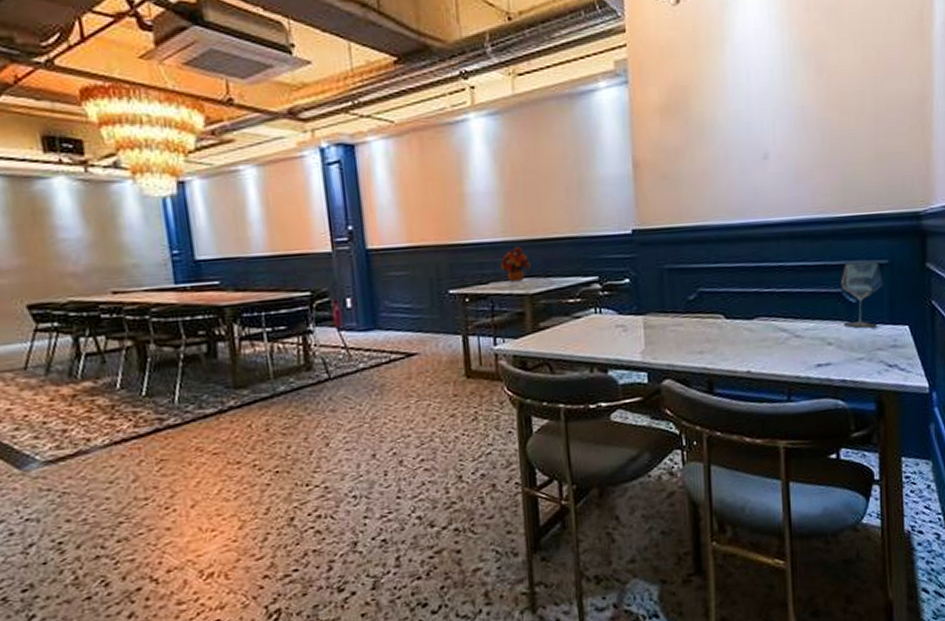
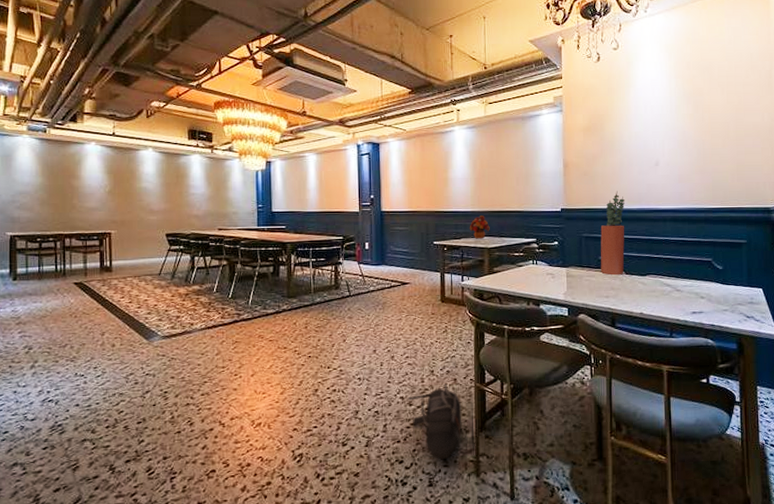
backpack: none [427,492,508,597] -> present [408,383,462,460]
vase: none [689,199,724,322] -> present [600,191,625,276]
wine glass: present [840,261,883,329] -> none [710,240,743,289]

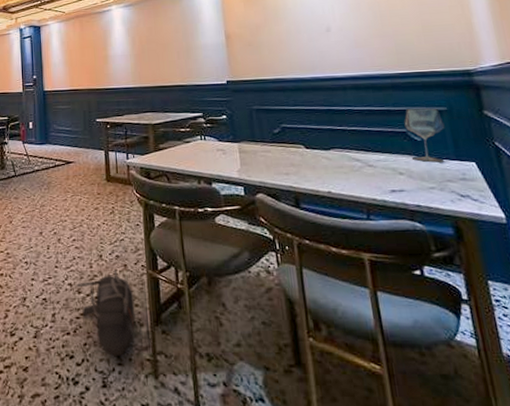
flower arrangement: present [469,215,490,239] -> none [131,91,153,115]
vase: present [600,191,625,276] -> none [272,60,304,150]
wine glass: none [710,240,743,289] -> present [404,108,445,163]

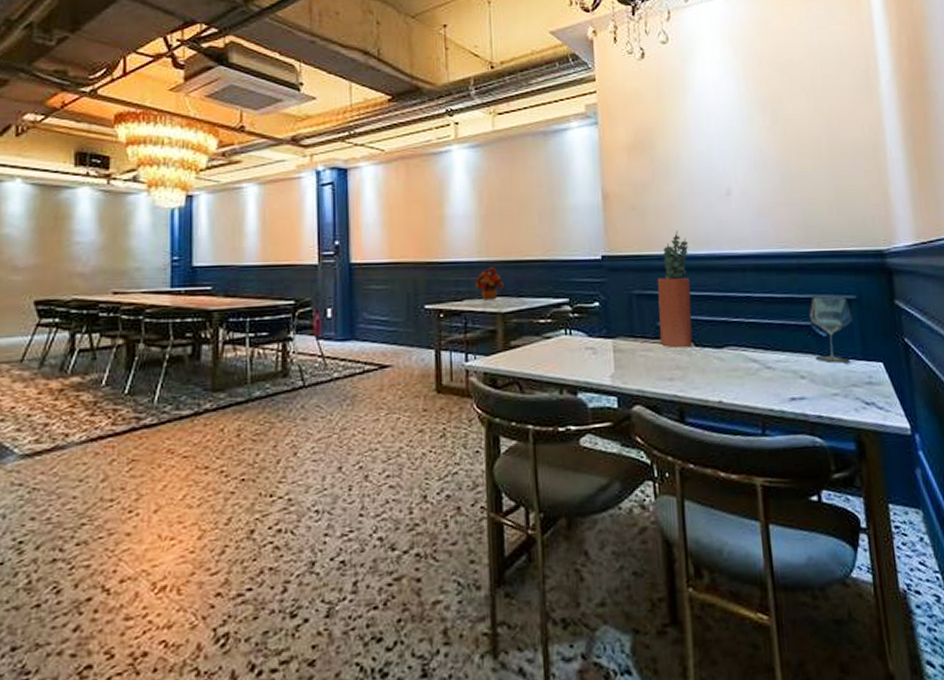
backpack: present [76,270,136,357] -> none [389,514,471,635]
flower arrangement: none [131,91,153,115] -> present [474,267,504,301]
vase: none [272,60,304,150] -> present [657,230,693,349]

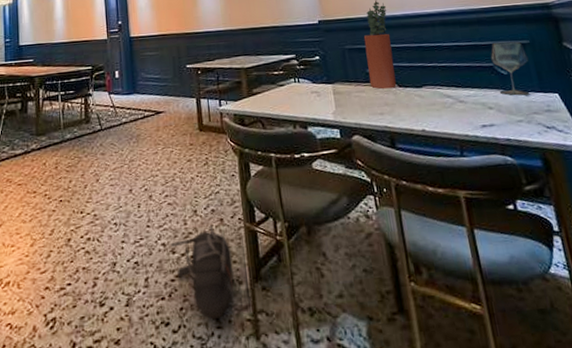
backpack: none [389,514,471,635] -> present [170,225,235,320]
flower arrangement: present [474,267,504,301] -> none [222,34,245,60]

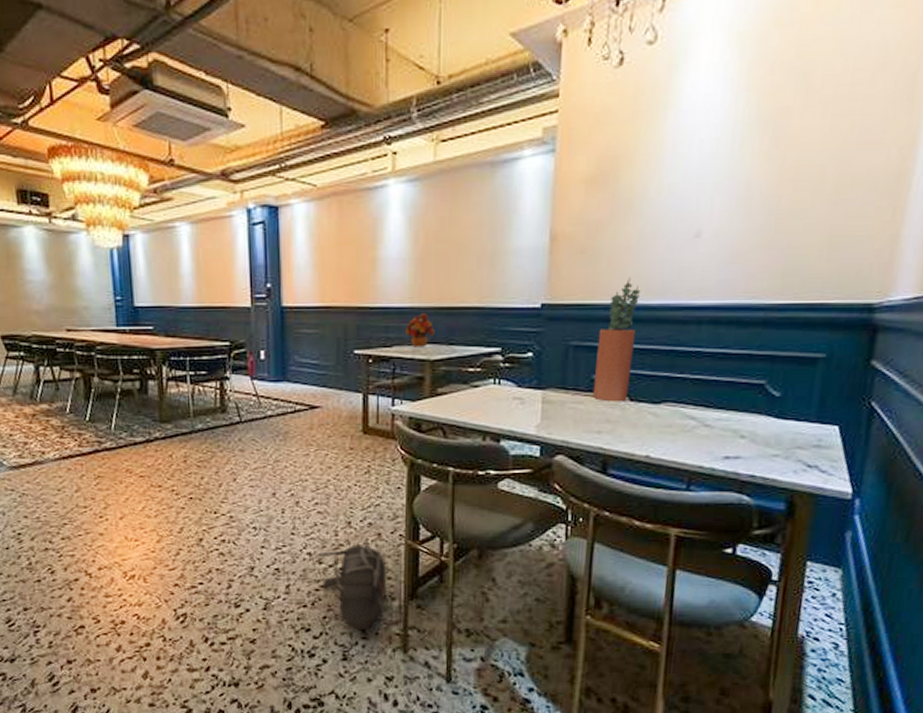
flower arrangement: none [222,34,245,60] -> present [404,313,435,347]
wine glass: present [490,41,530,96] -> none [761,353,817,425]

